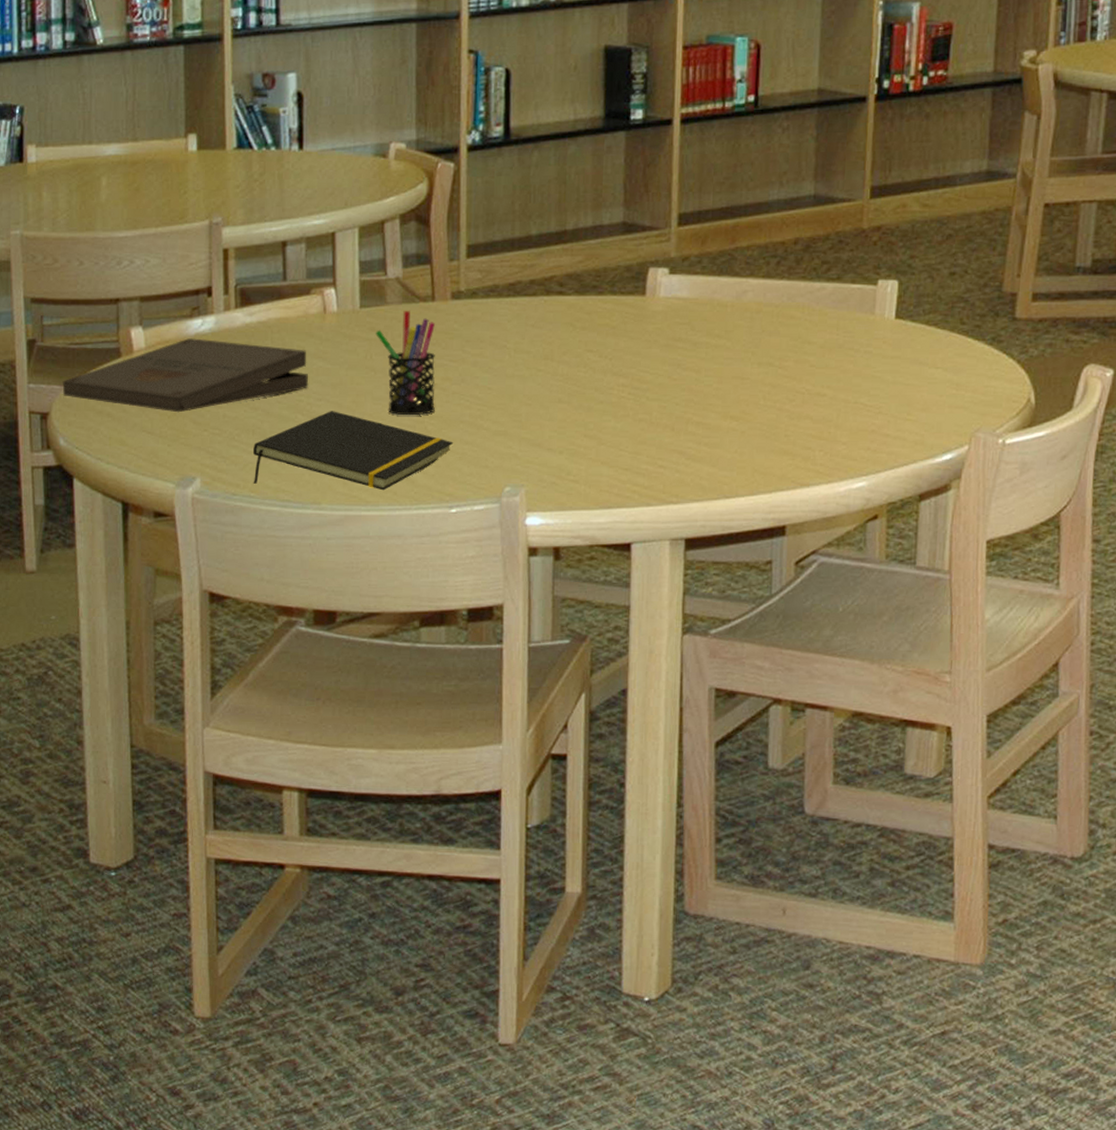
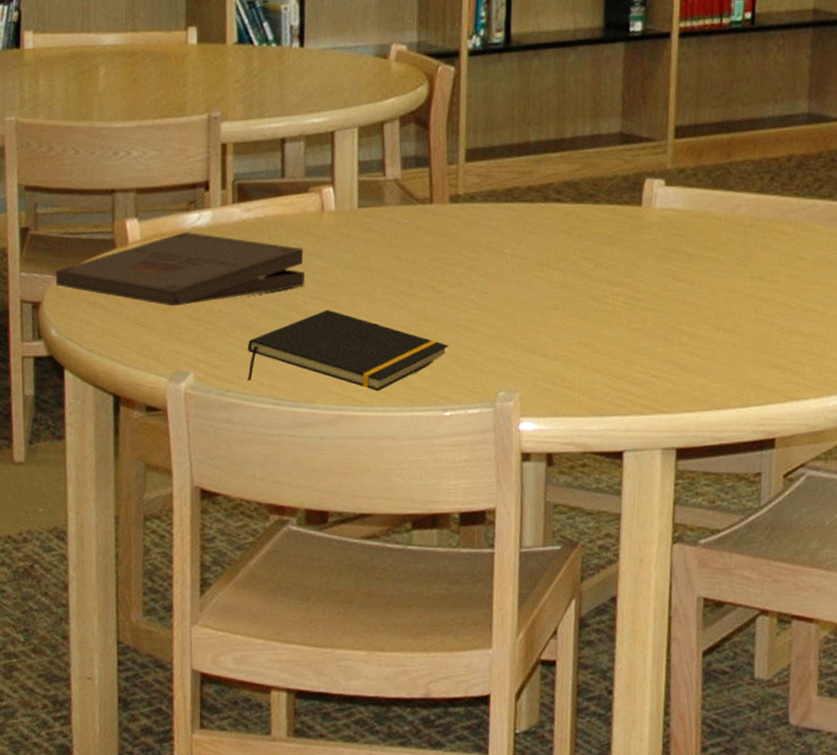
pen holder: present [375,311,435,416] -> none [373,212,433,318]

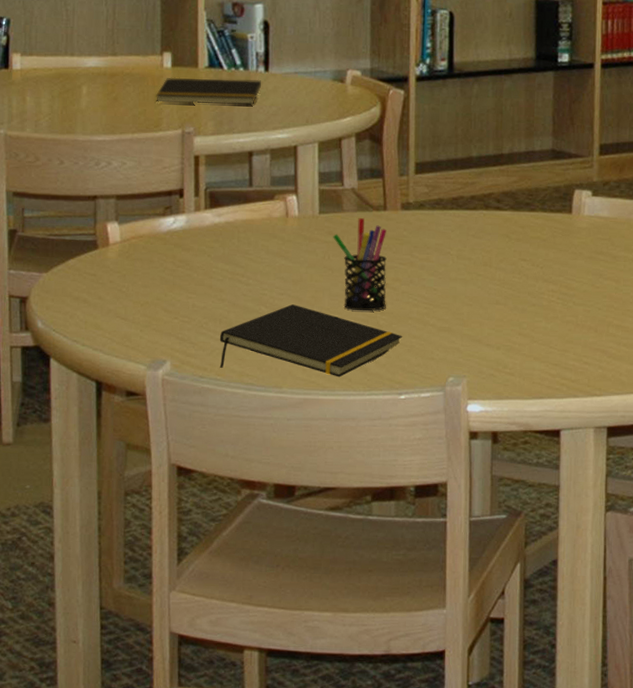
pizza box: present [55,232,304,307] -> none [41,234,271,301]
notepad: none [180,55,295,85] -> present [156,77,261,104]
pen holder: none [373,212,433,318] -> present [333,218,387,312]

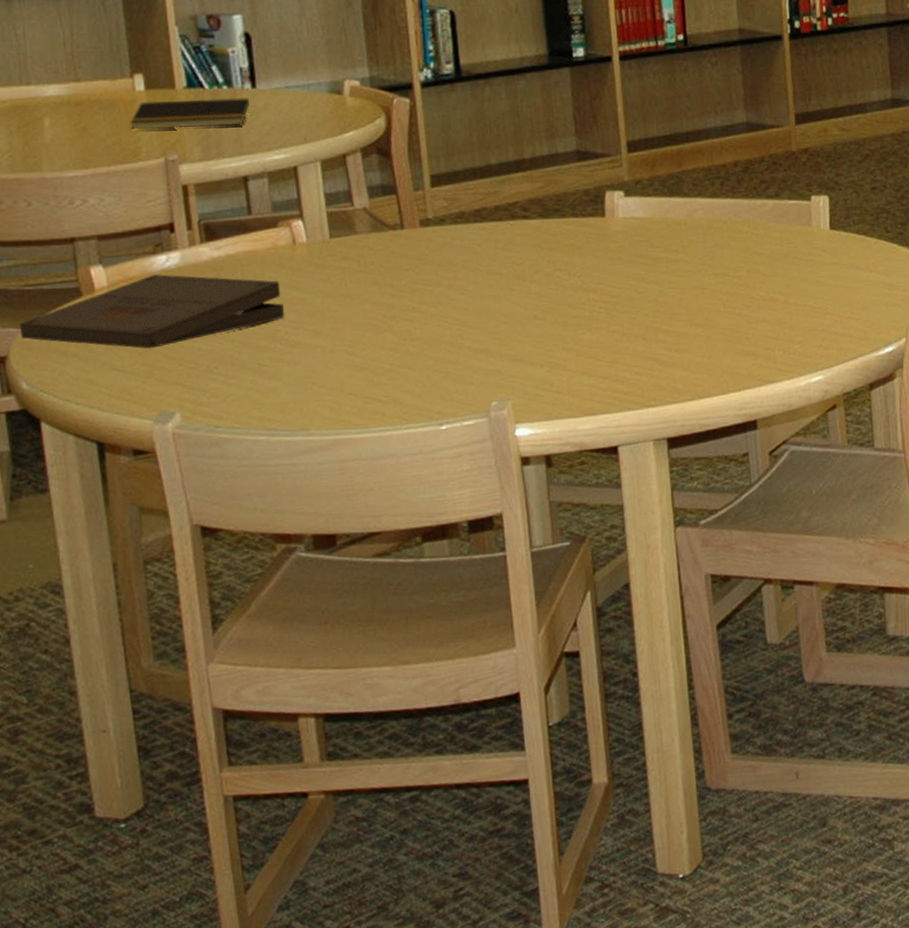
pizza box: none [41,234,271,301] -> present [19,274,284,349]
notepad: present [219,304,403,378] -> none [233,338,437,416]
pen holder: present [333,218,387,312] -> none [348,239,415,340]

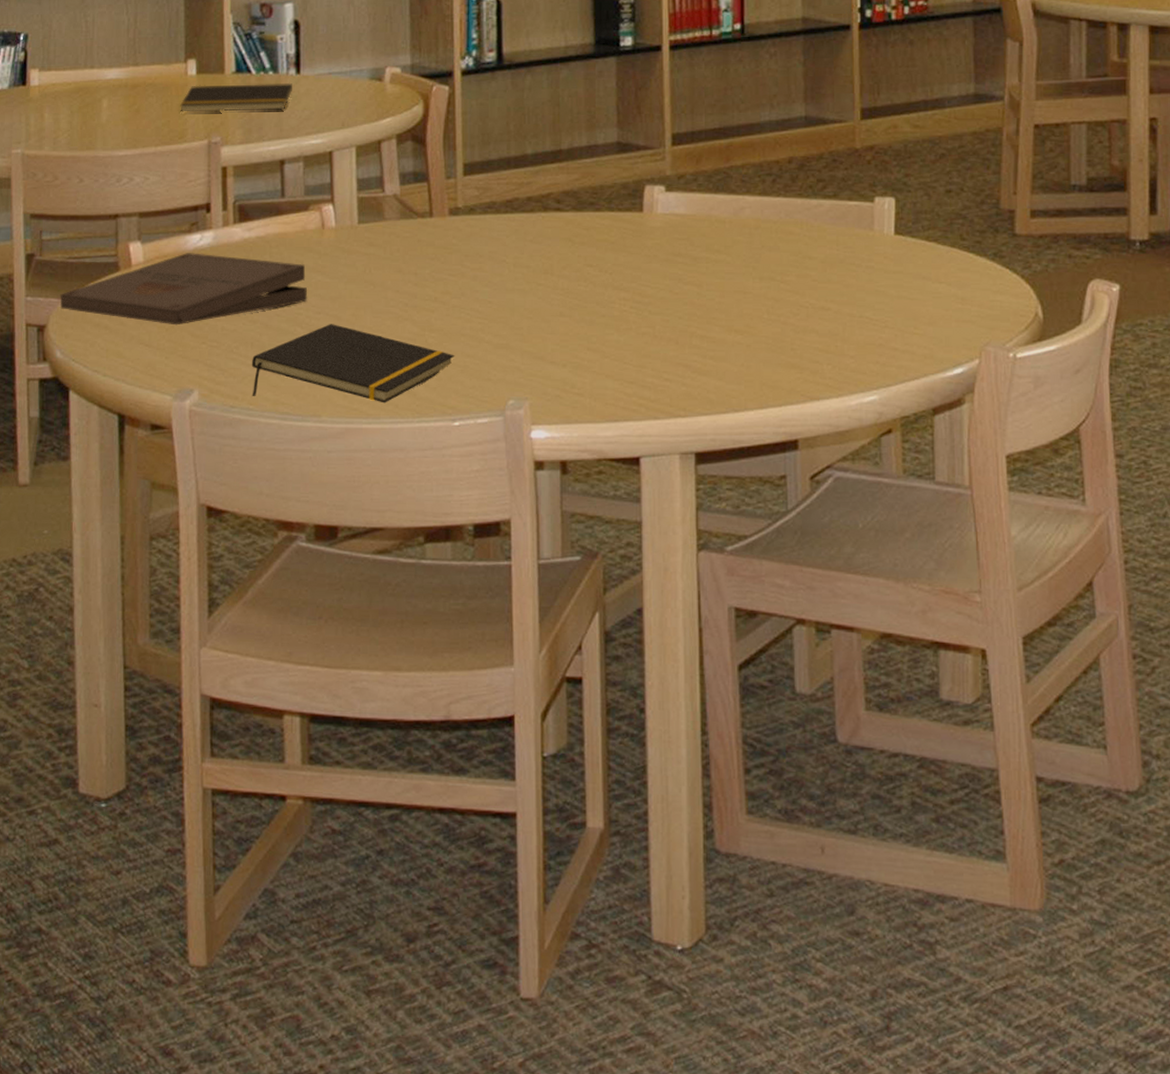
notepad: none [233,338,437,416] -> present [252,324,455,403]

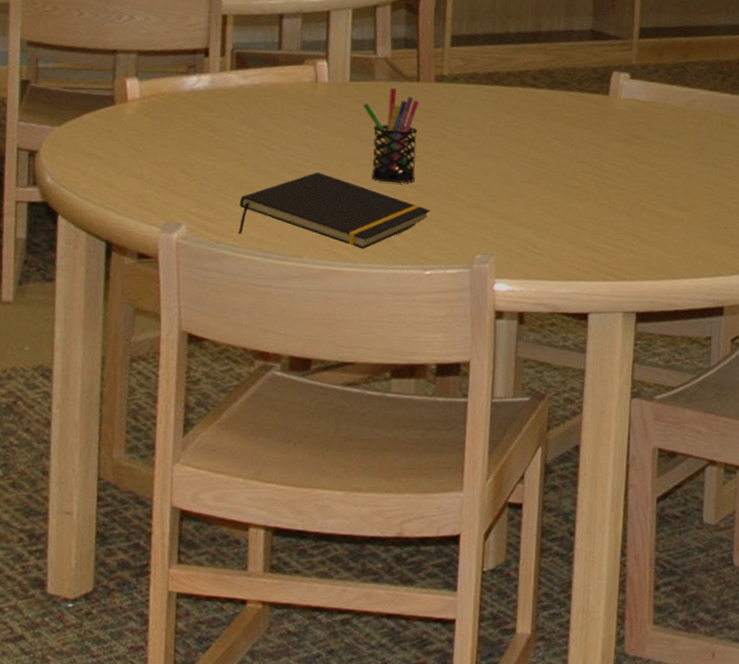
pizza box: present [60,253,307,326] -> none [53,93,297,162]
pen holder: none [374,227,435,329] -> present [363,88,419,184]

